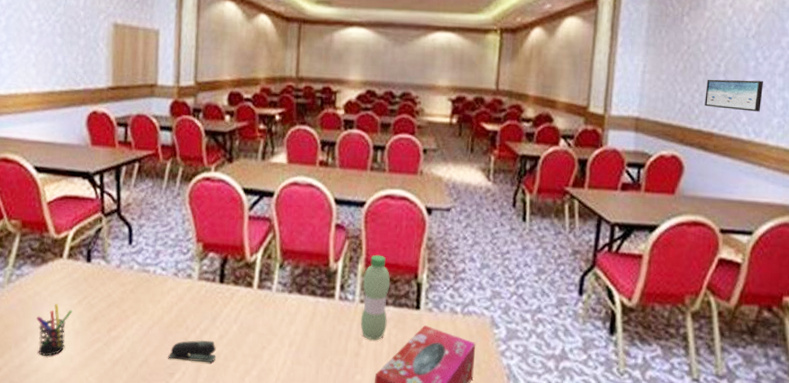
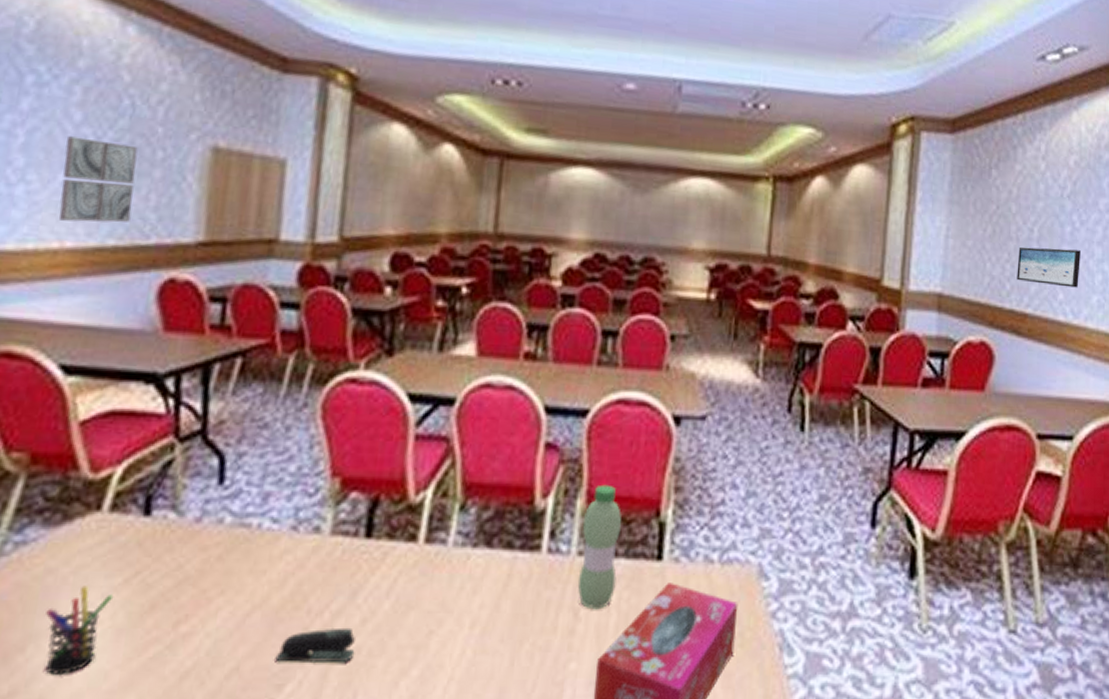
wall art: none [27,20,70,76] -> present [58,136,138,223]

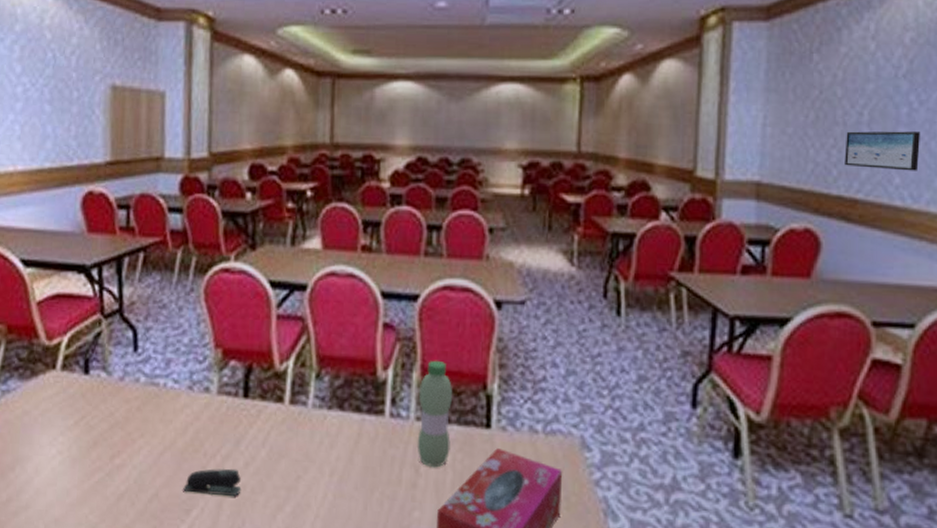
pen holder: present [45,586,114,676] -> none [26,425,69,491]
wall art: present [58,136,138,223] -> none [11,85,60,150]

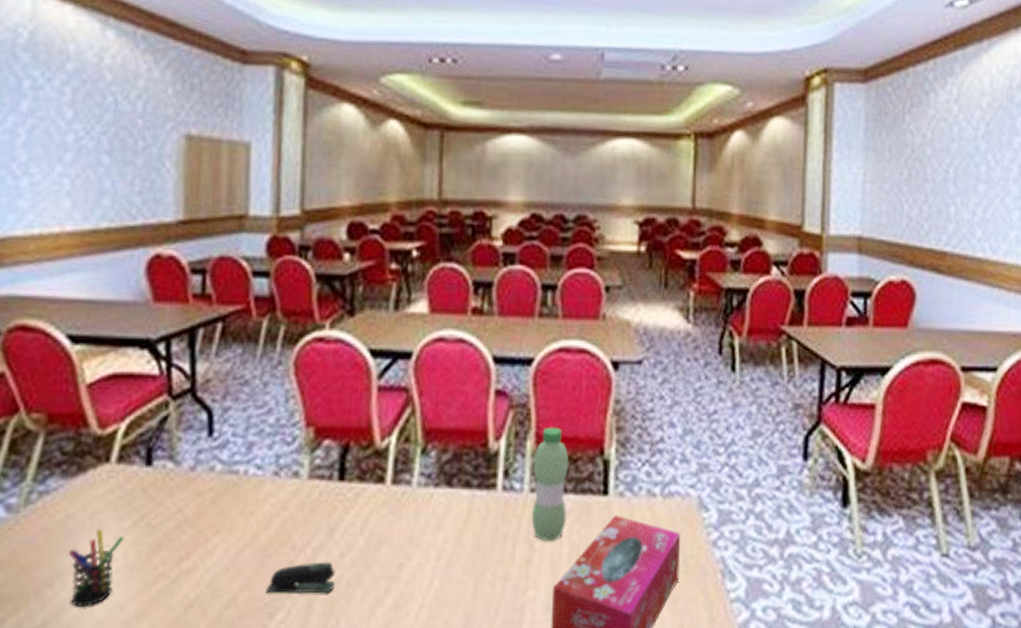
pen holder: none [26,425,69,491] -> present [69,528,125,608]
wall art: present [845,131,920,171] -> none [934,187,997,225]

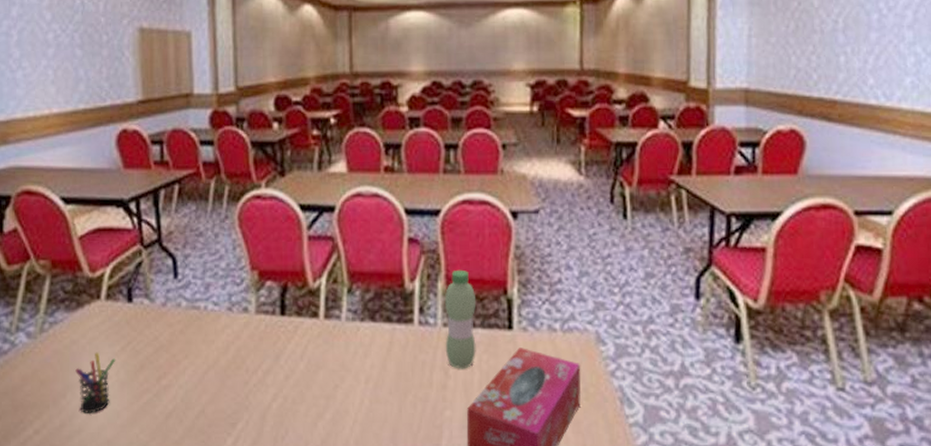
stapler: present [266,561,336,594] -> none [228,382,283,409]

